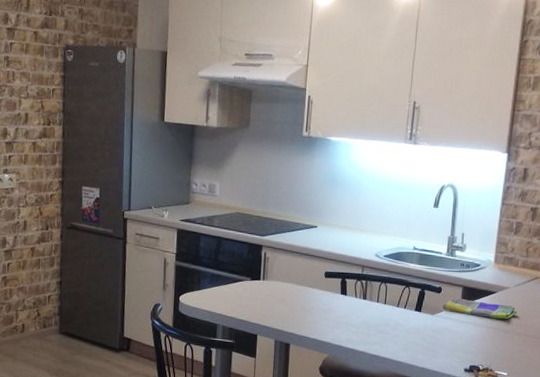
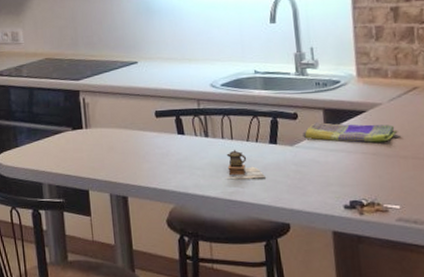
teapot: none [374,313,407,340] -> present [226,150,266,180]

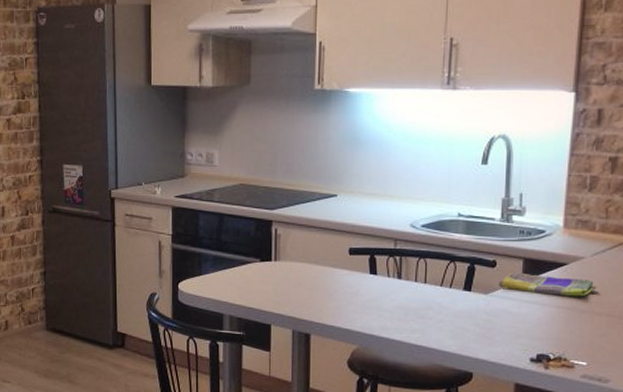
teapot: present [226,150,266,180] -> none [414,294,455,326]

